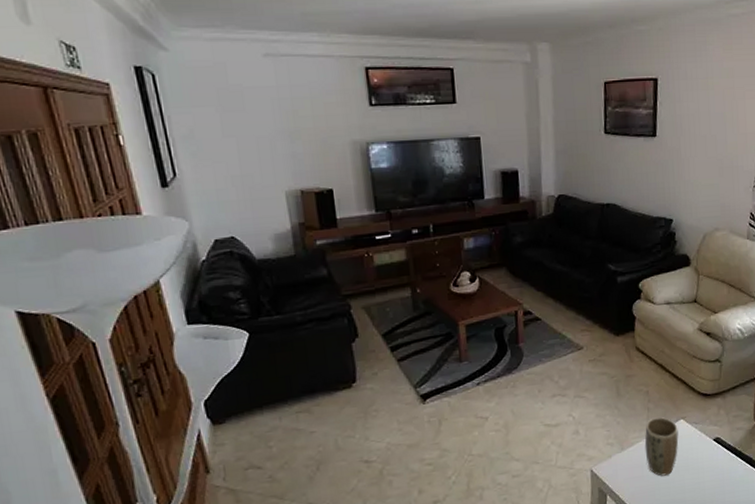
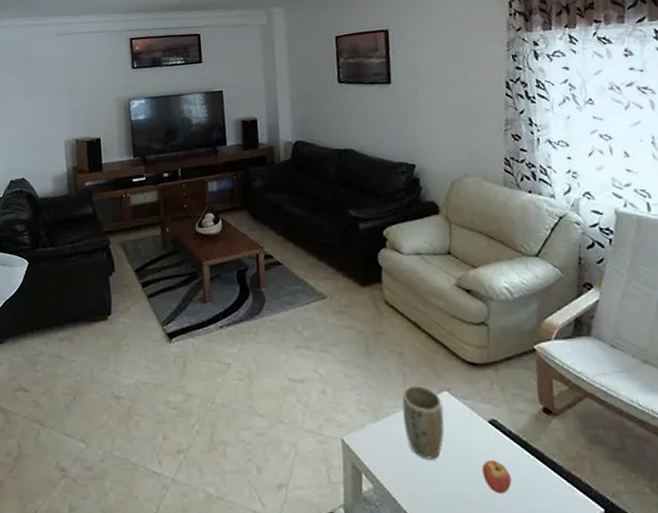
fruit: none [705,468,726,494] -> present [481,459,512,495]

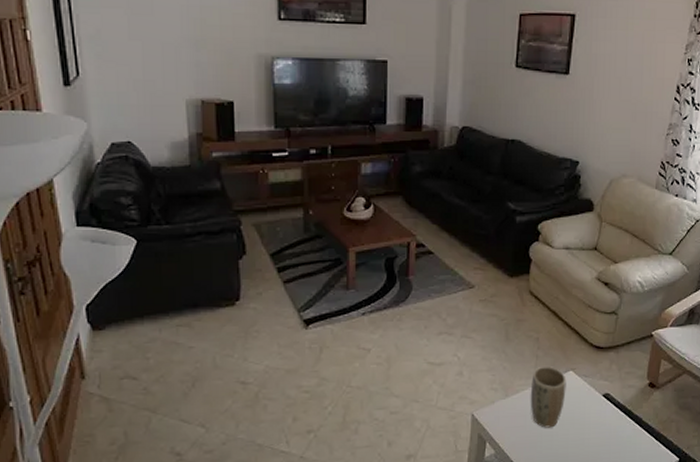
fruit: present [481,459,512,495] -> none [590,425,612,453]

